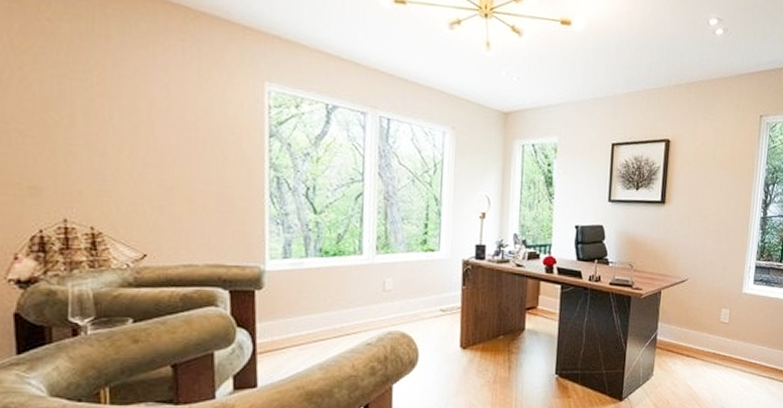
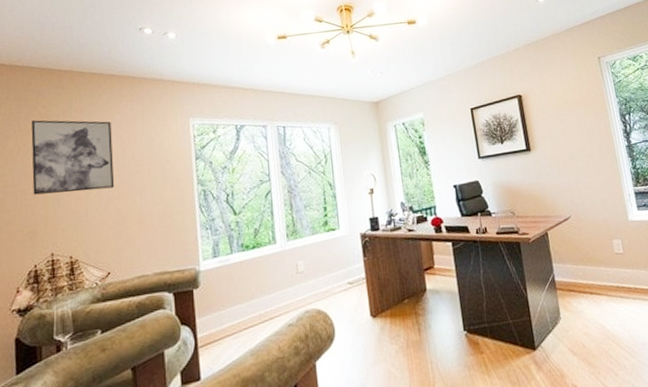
wall art: none [30,36,156,152] -> present [31,120,115,195]

